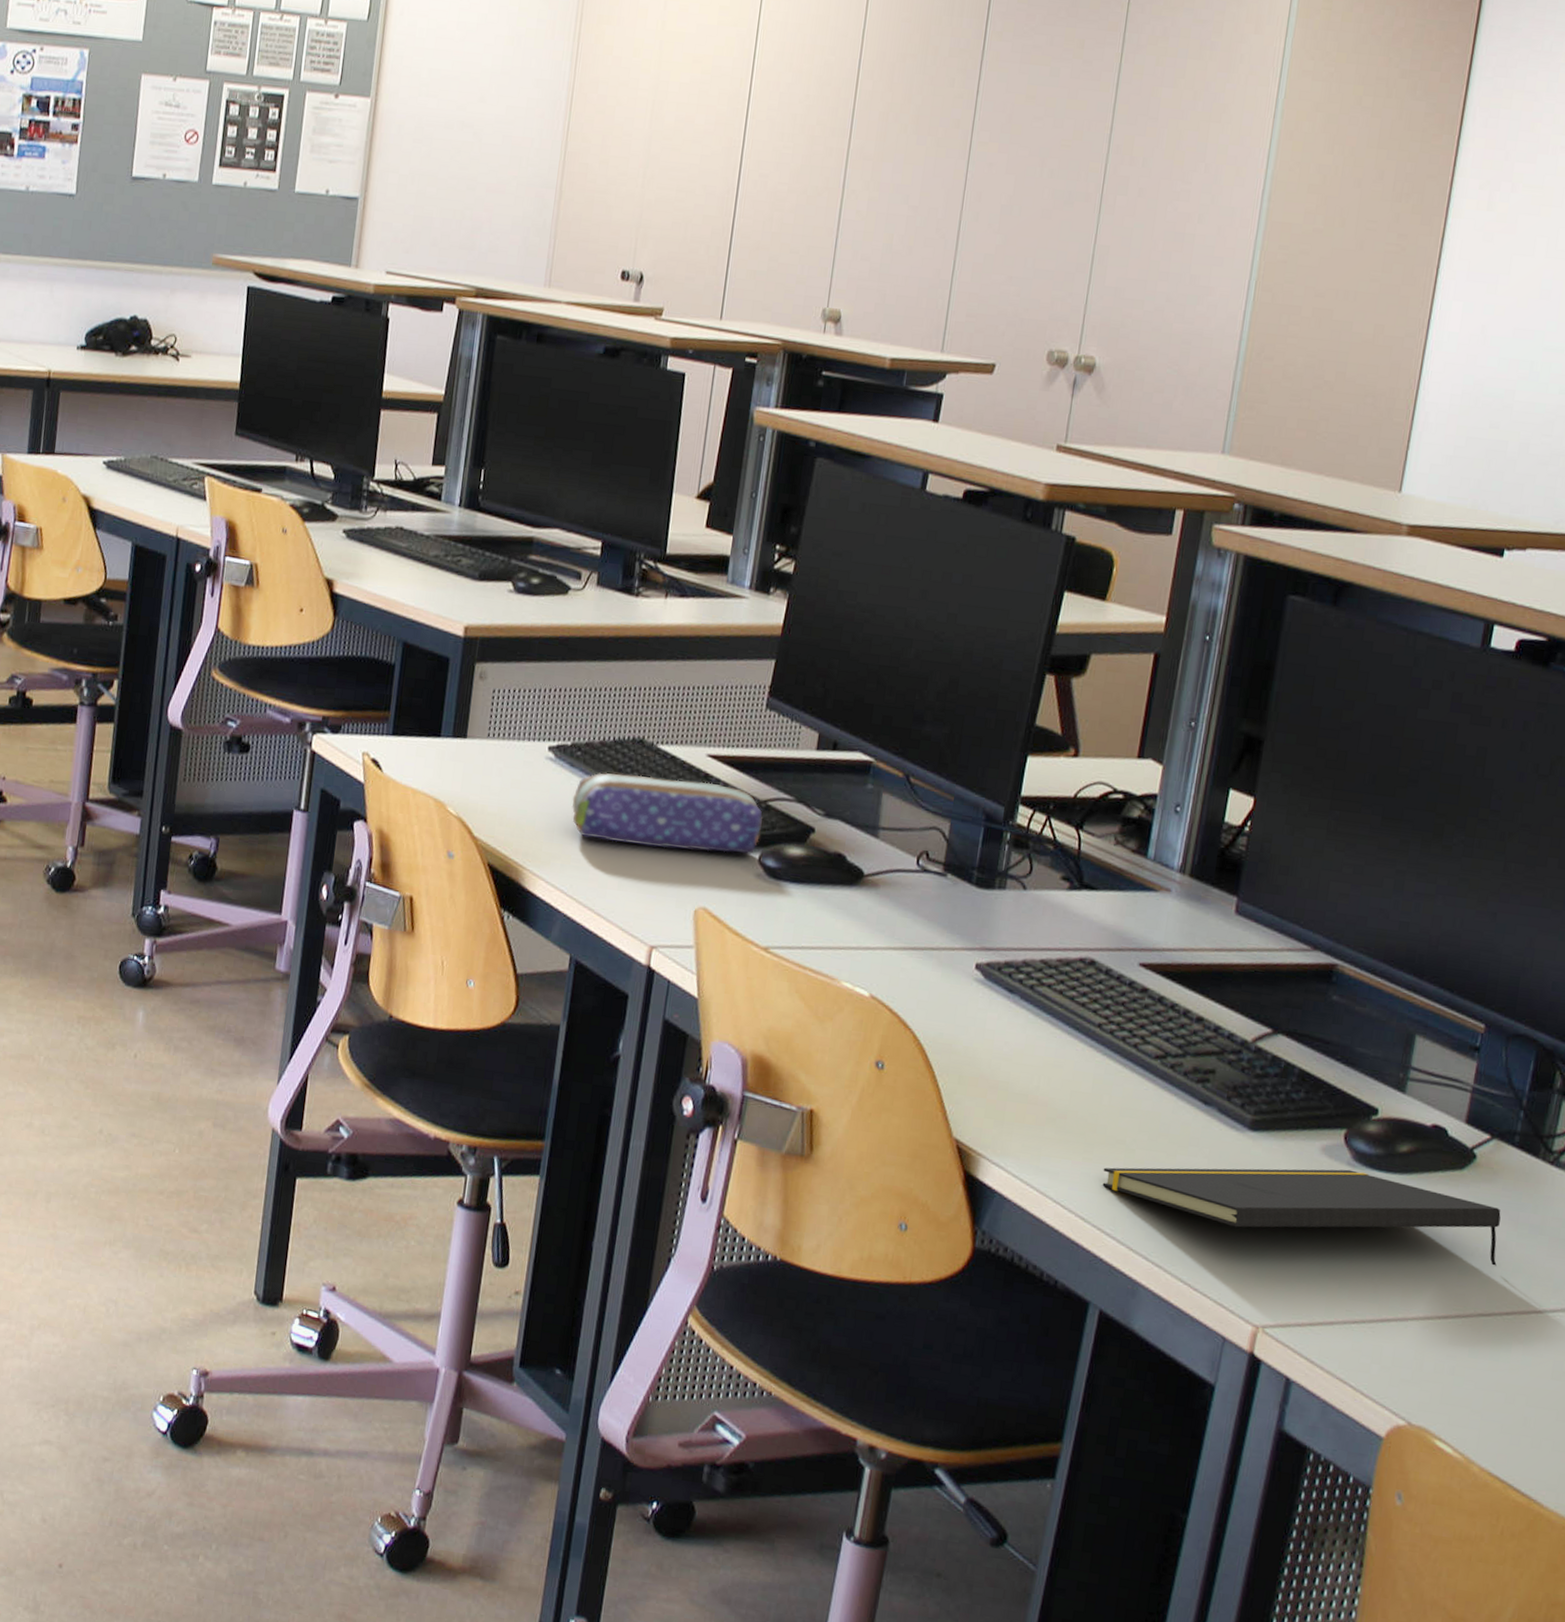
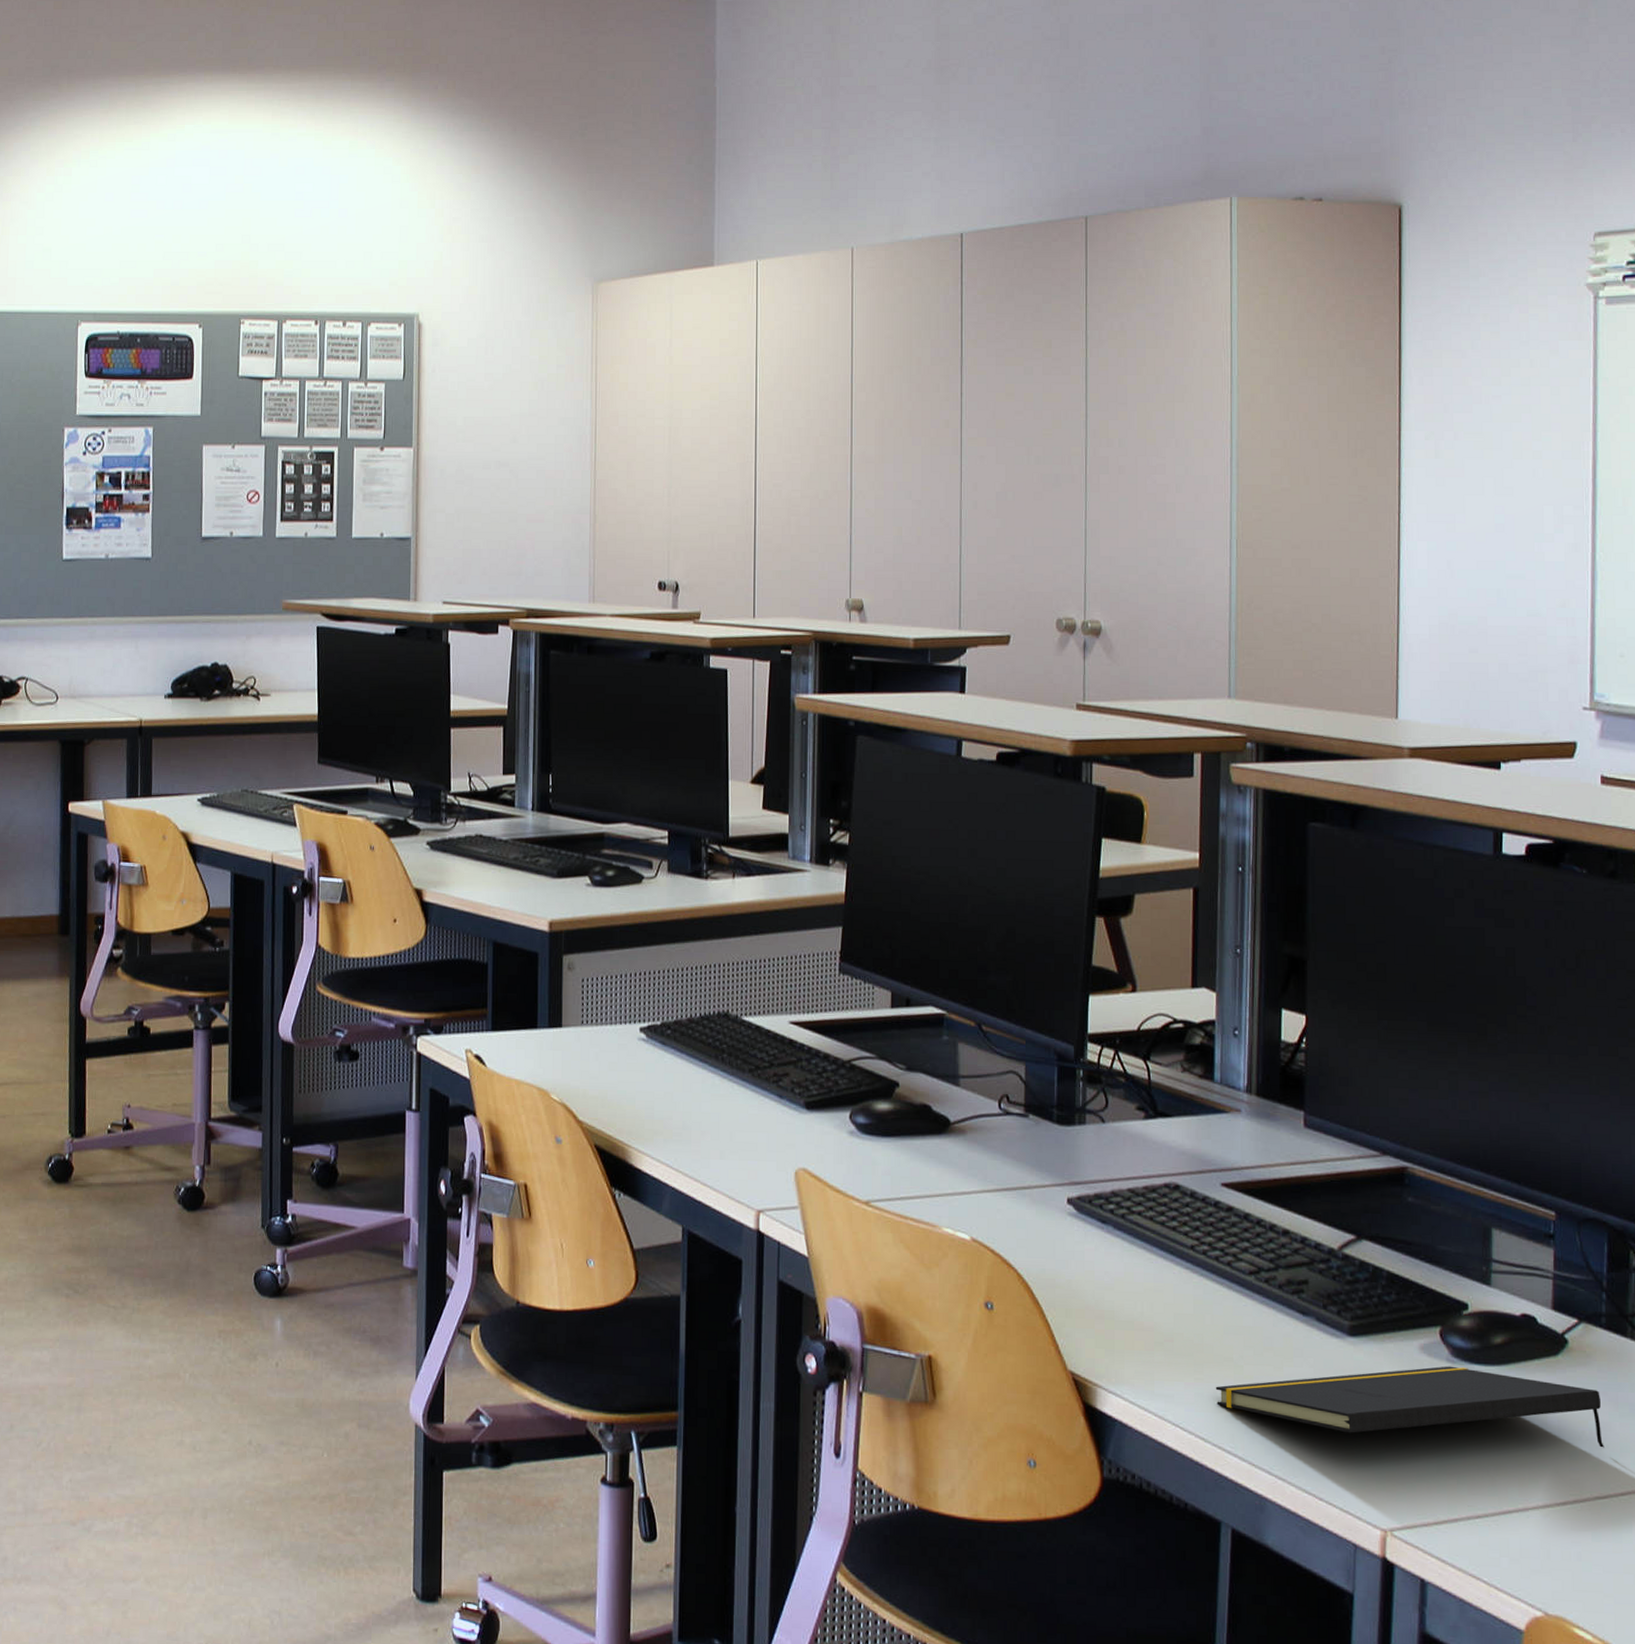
pencil case: present [571,772,763,855] -> none [667,1047,848,1115]

